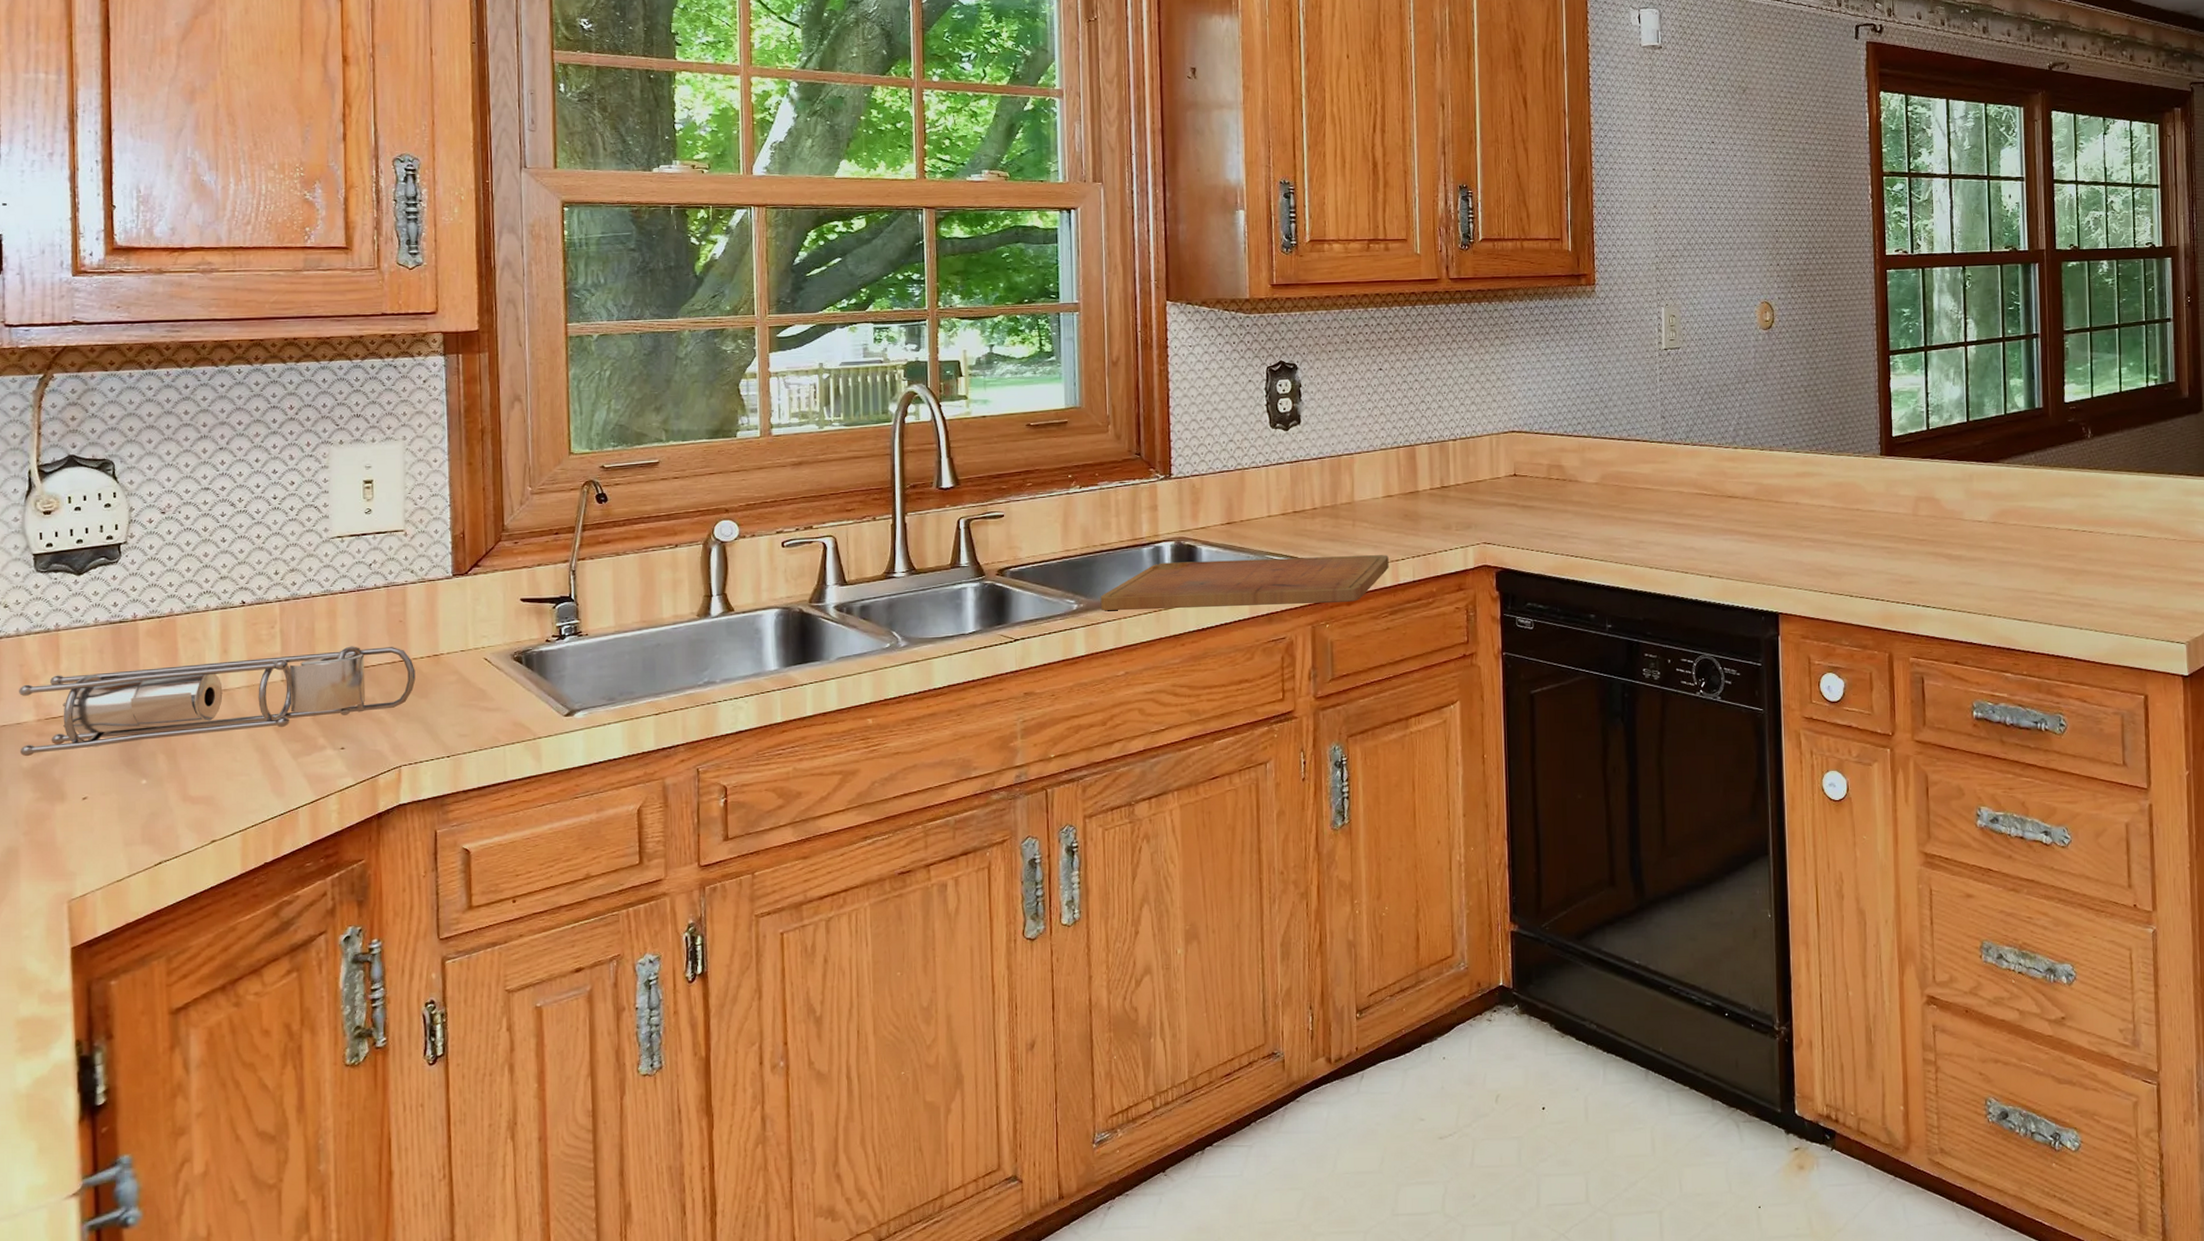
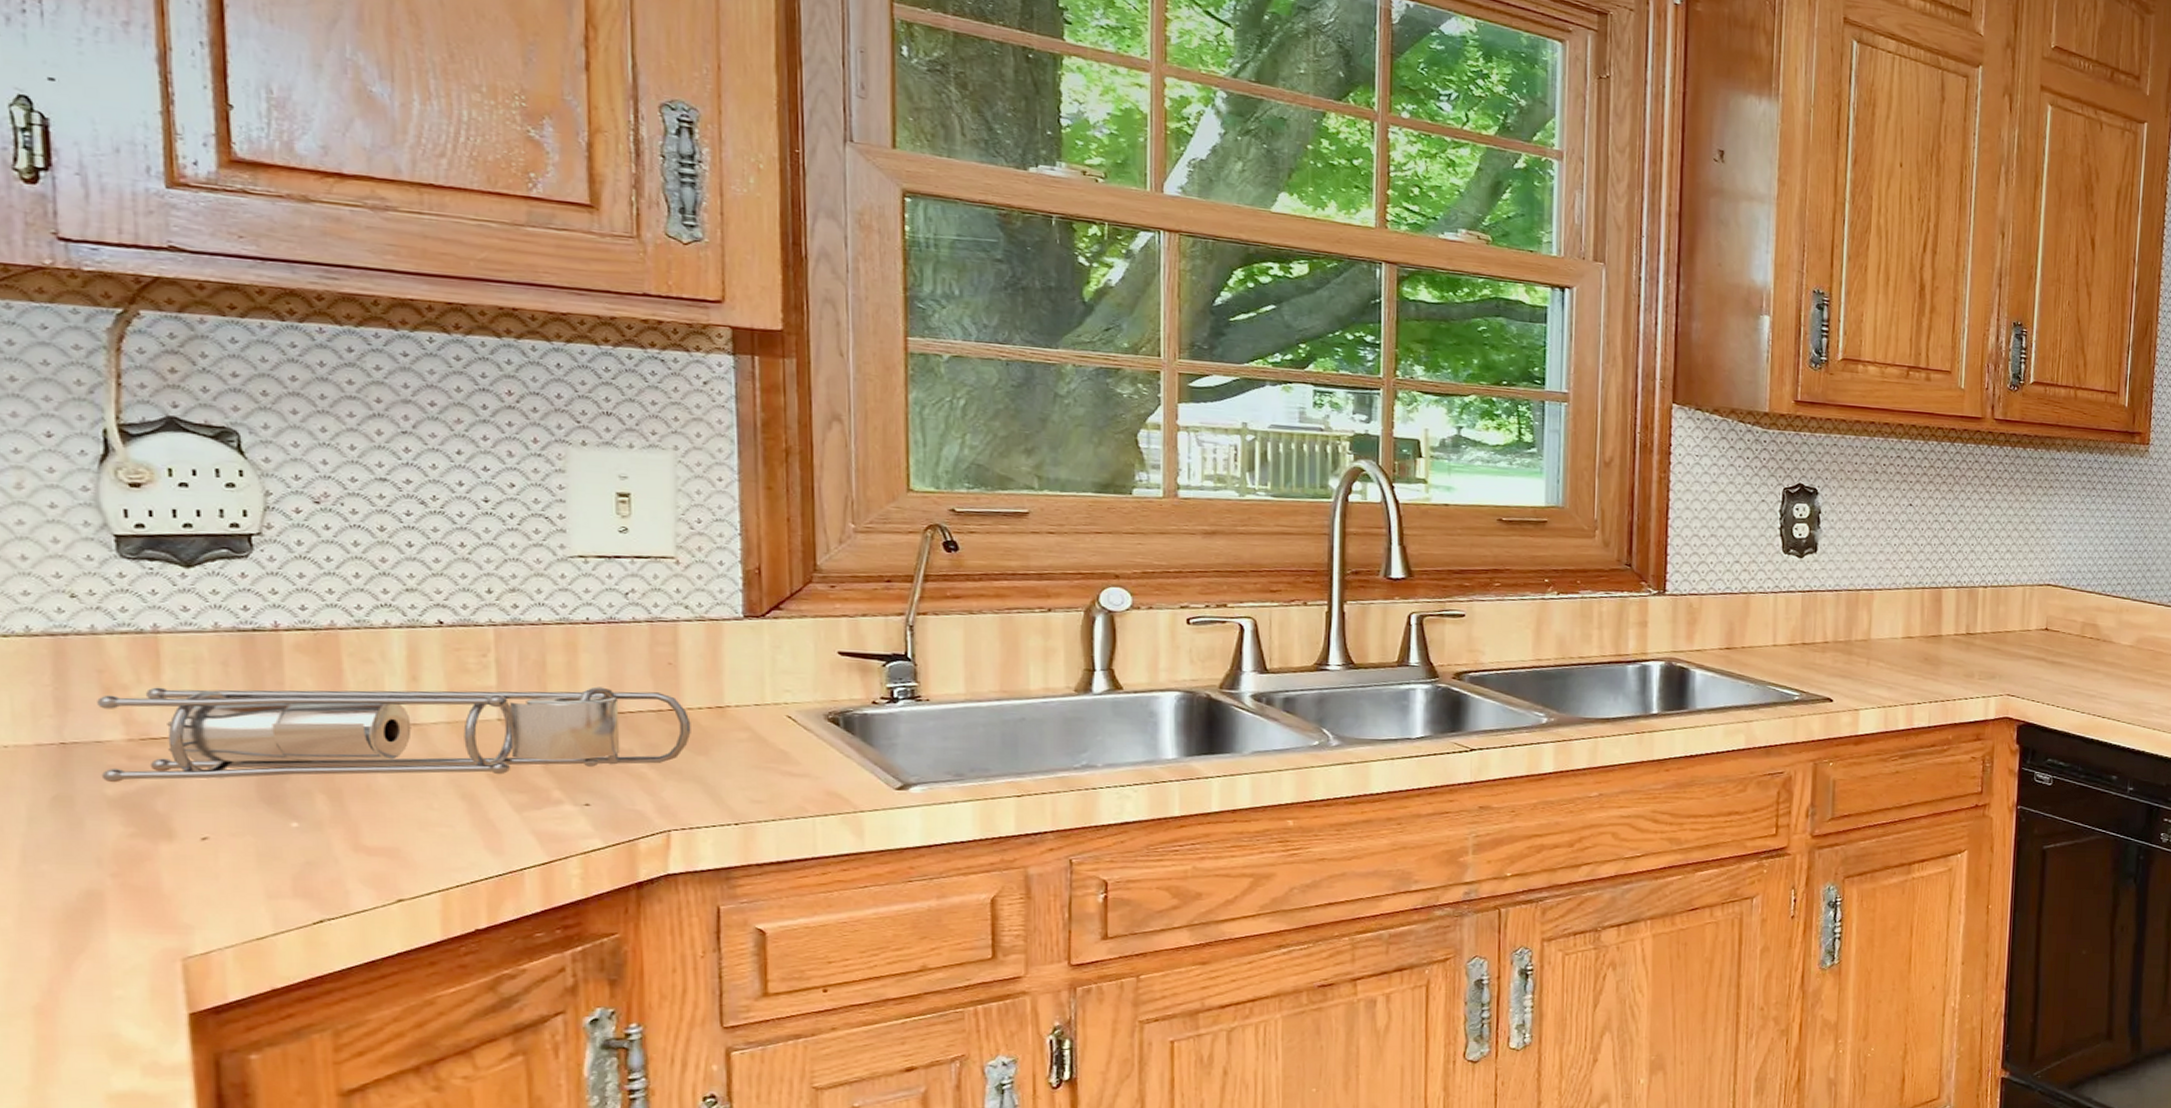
cutting board: present [1100,555,1389,611] -> none [1574,682,1904,742]

